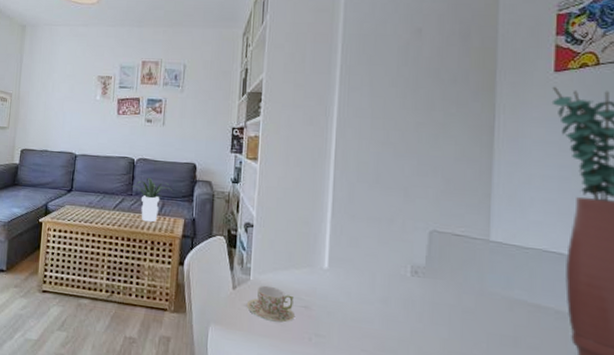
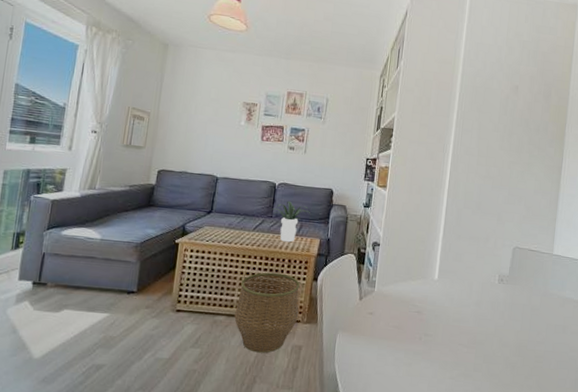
basket: none [98,254,166,343] -> present [234,272,301,353]
teacup: present [246,285,296,323] -> none [370,295,410,327]

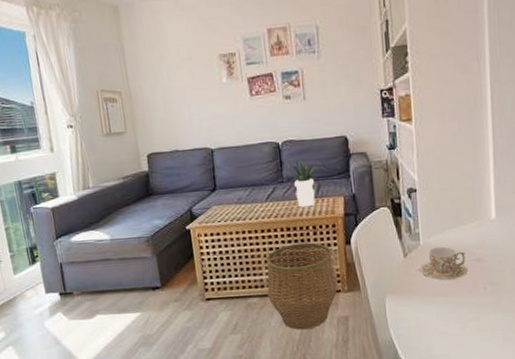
teacup: none [370,295,410,327] -> present [419,246,469,281]

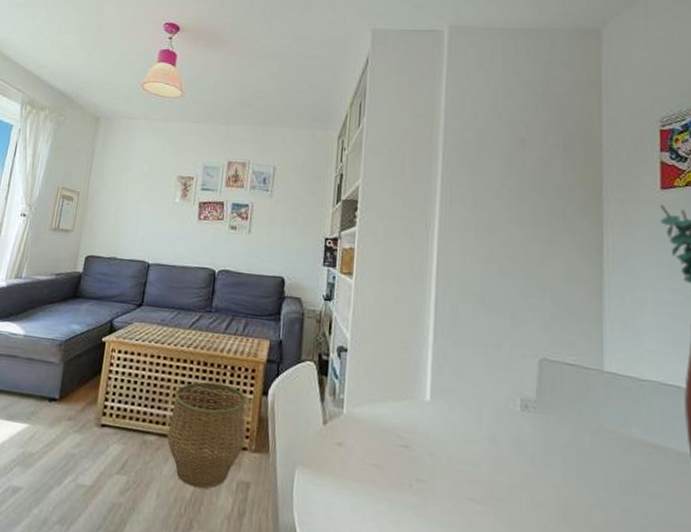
potted plant: present [281,159,329,208] -> none [211,291,260,344]
teacup: present [419,246,469,281] -> none [338,420,394,466]

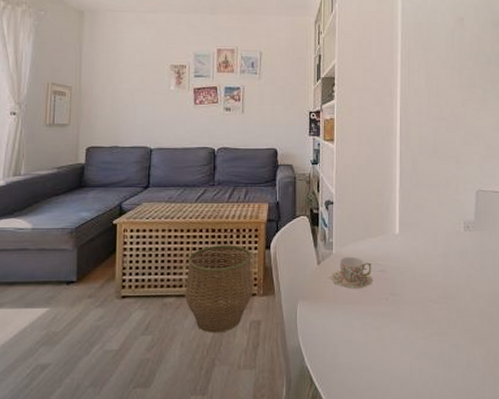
teacup: none [338,420,394,466] -> present [330,256,374,290]

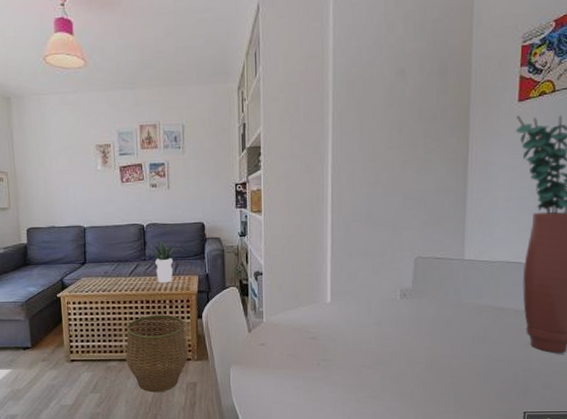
potted plant: none [213,166,257,211] -> present [144,241,186,283]
teacup: present [330,256,374,290] -> none [261,324,305,356]

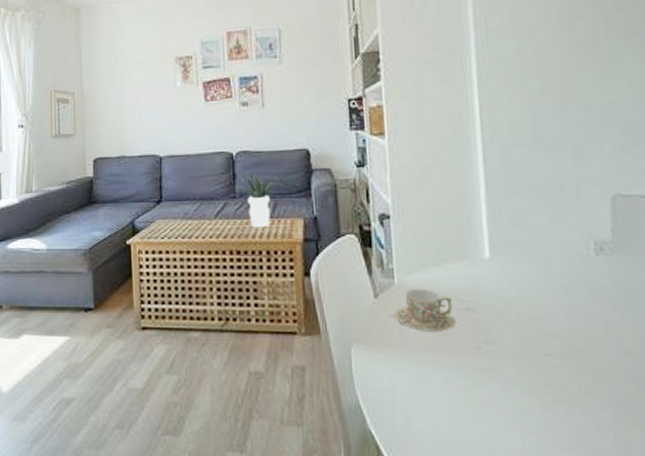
basket: present [125,315,188,393] -> none [210,270,293,378]
teacup: none [261,324,305,356] -> present [394,288,457,333]

